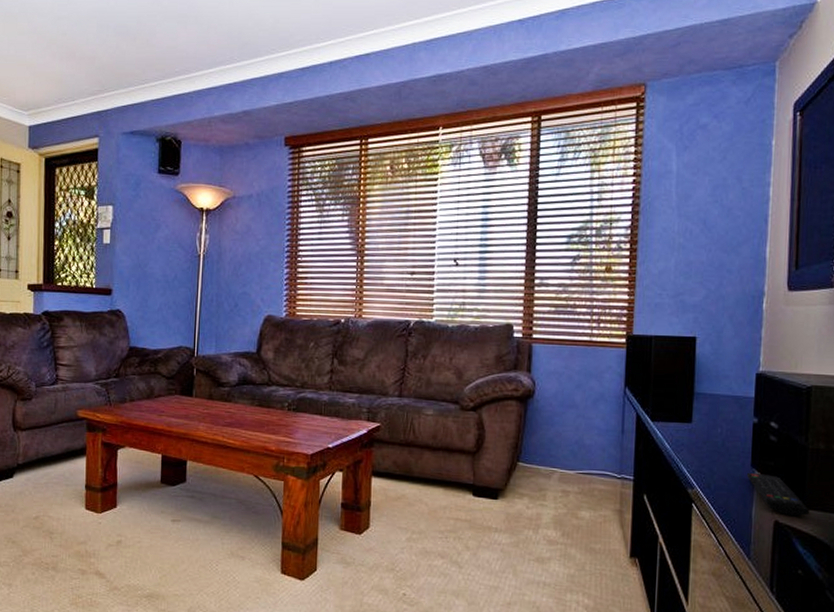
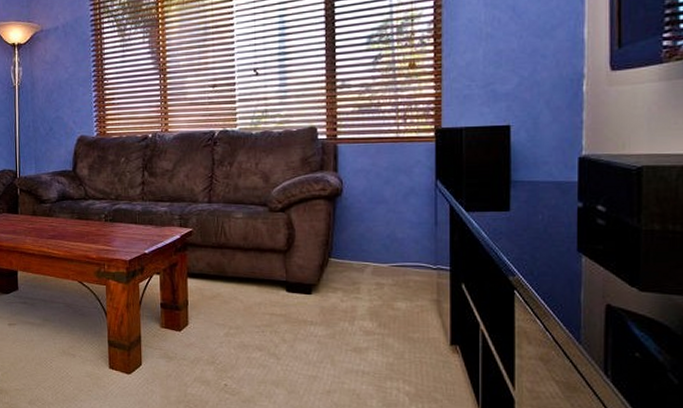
remote control: present [746,472,810,516] -> none [572,257,647,298]

